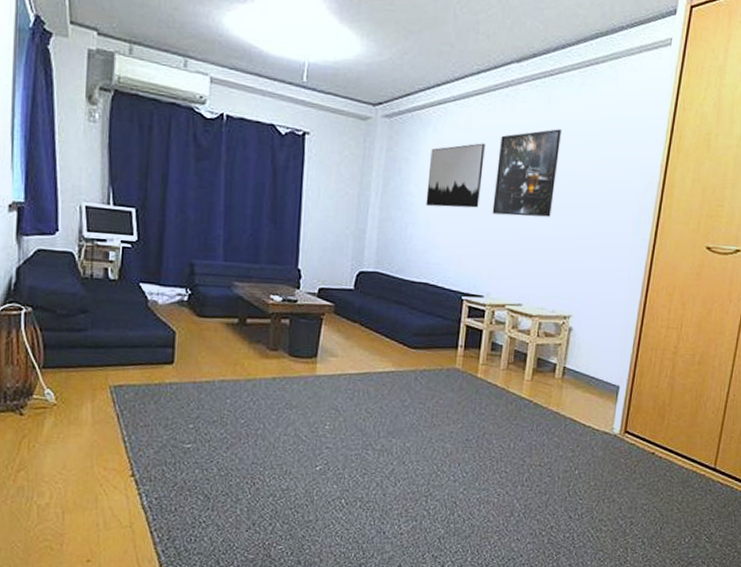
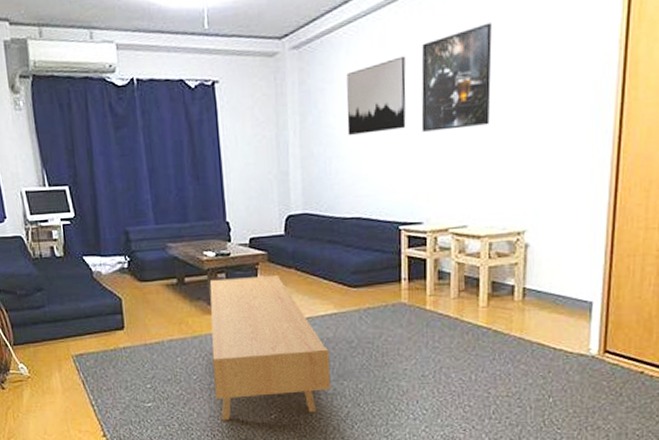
tv console: none [261,324,382,469] -> present [209,276,331,421]

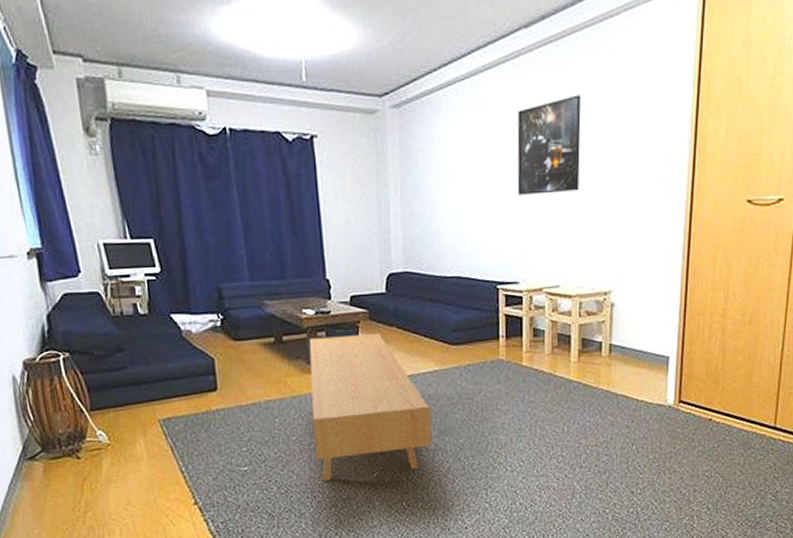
wall art: present [346,56,406,135] -> none [446,121,503,195]

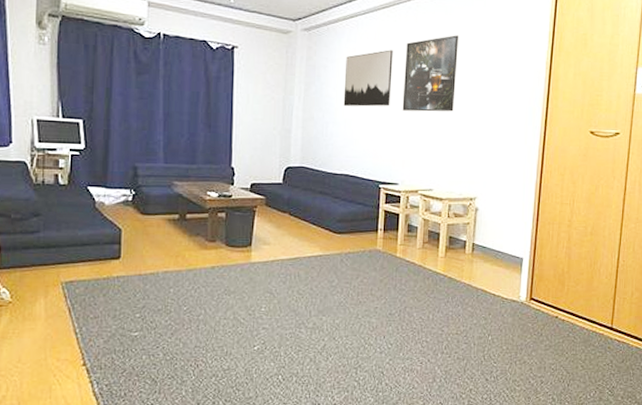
tv console: present [309,334,433,482] -> none [203,217,312,351]
wall art: none [446,121,503,195] -> present [343,50,393,107]

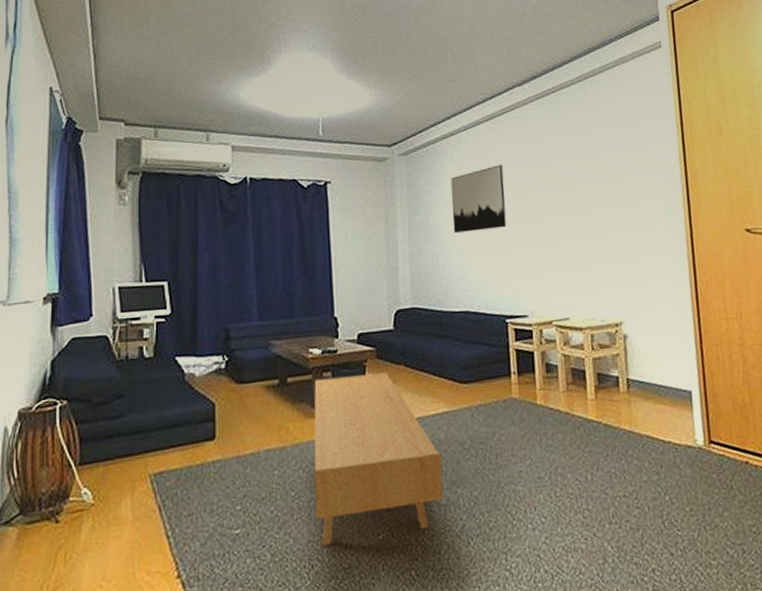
tv console: none [203,217,312,351] -> present [314,373,444,546]
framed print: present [402,35,458,112] -> none [517,140,581,231]

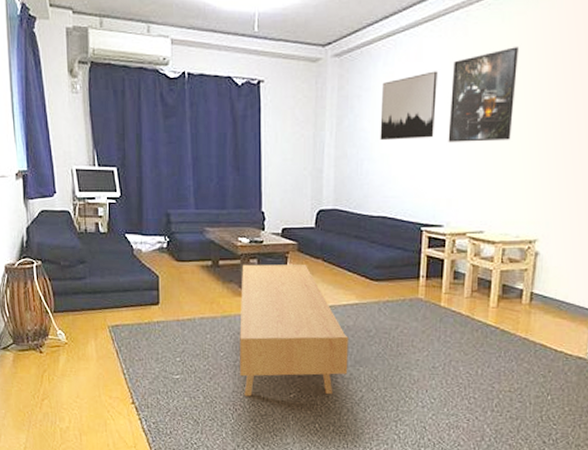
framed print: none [517,140,581,231] -> present [448,47,518,142]

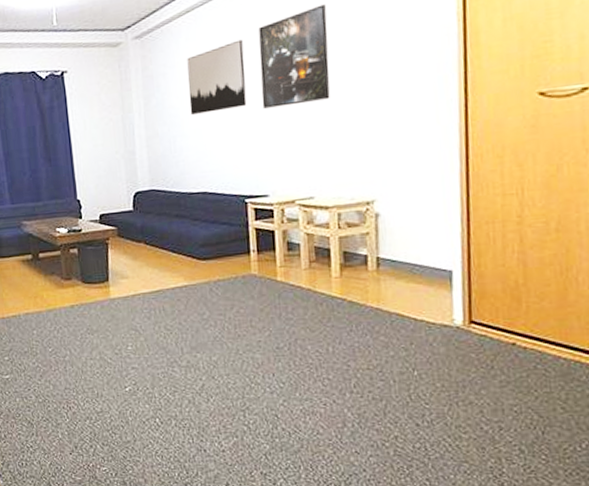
tv console: present [240,264,349,397] -> none [62,250,185,393]

